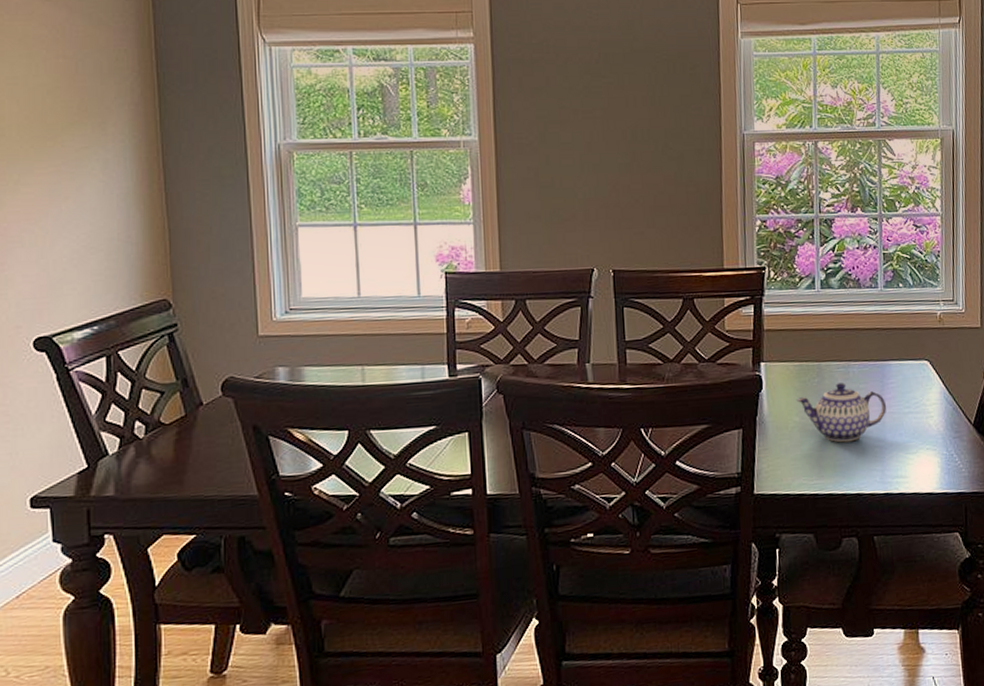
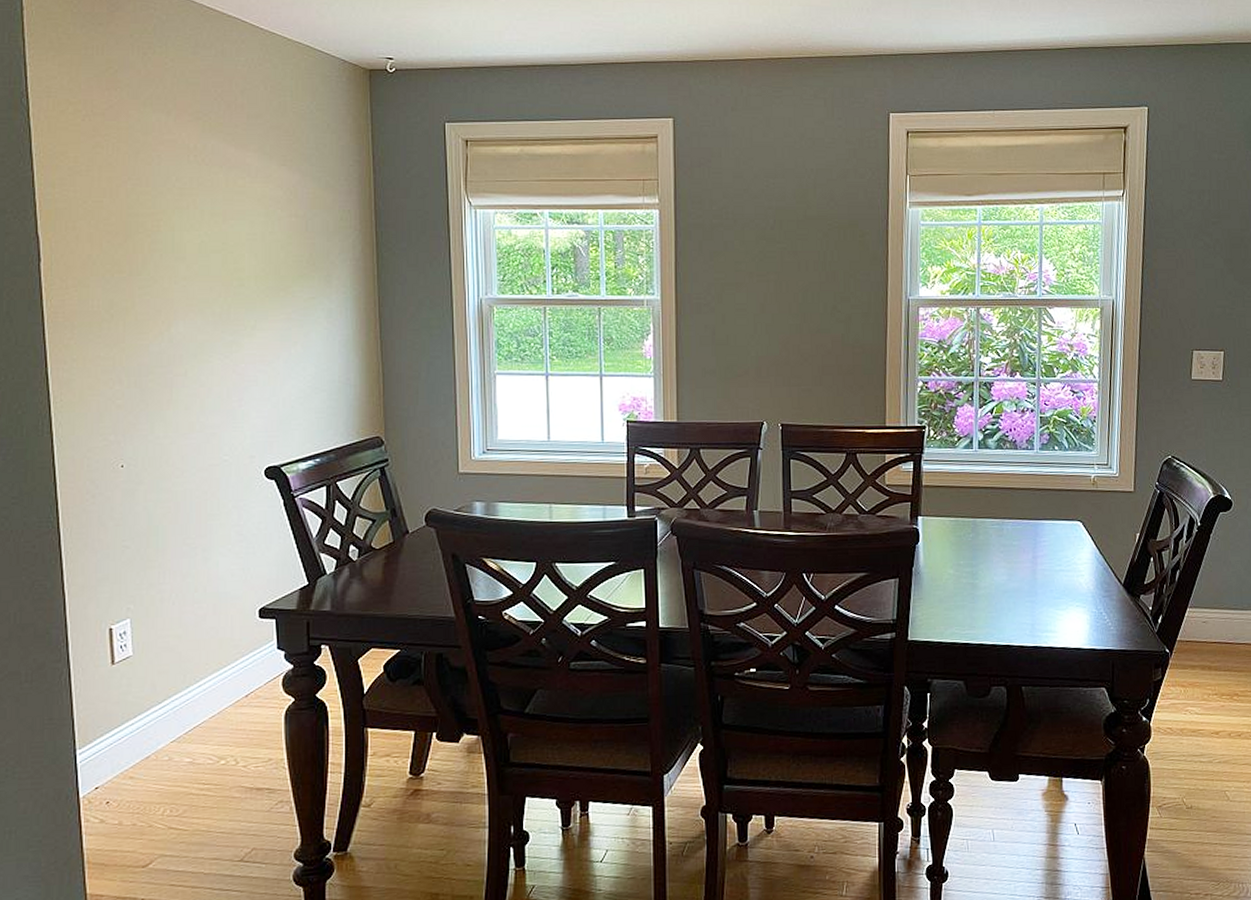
teapot: present [796,383,887,443] -> none [951,539,1039,596]

